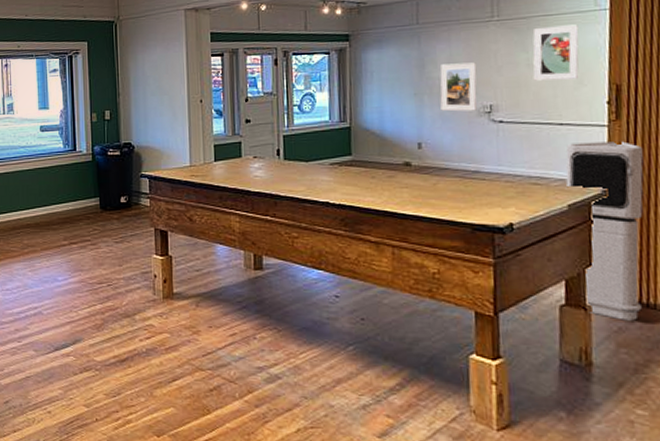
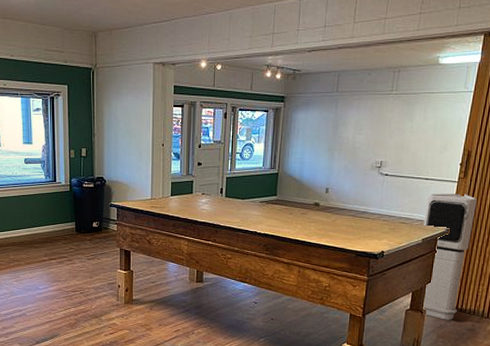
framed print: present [440,62,477,112] -> none [346,127,376,165]
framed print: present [533,24,579,81] -> none [413,102,451,146]

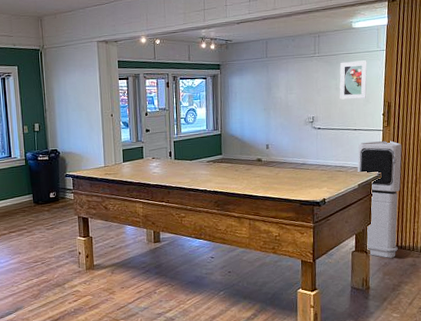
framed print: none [413,102,451,146] -> present [339,60,368,100]

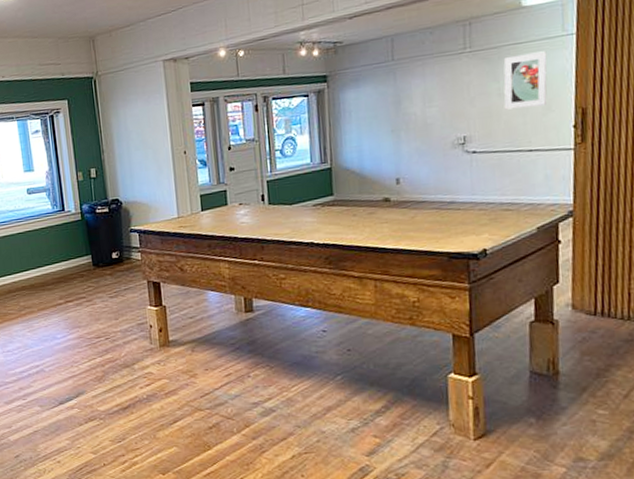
air purifier: present [357,140,402,258] -> none [535,163,607,331]

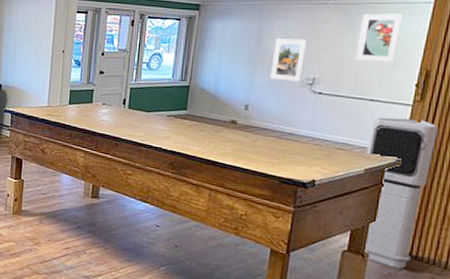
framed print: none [415,95,452,146] -> present [270,38,308,82]
air purifier: none [535,163,607,331] -> present [366,117,438,269]

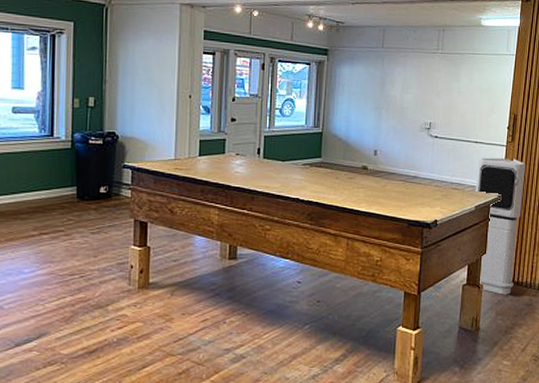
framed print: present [270,38,308,82] -> none [394,85,423,126]
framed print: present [355,13,404,63] -> none [461,63,495,108]

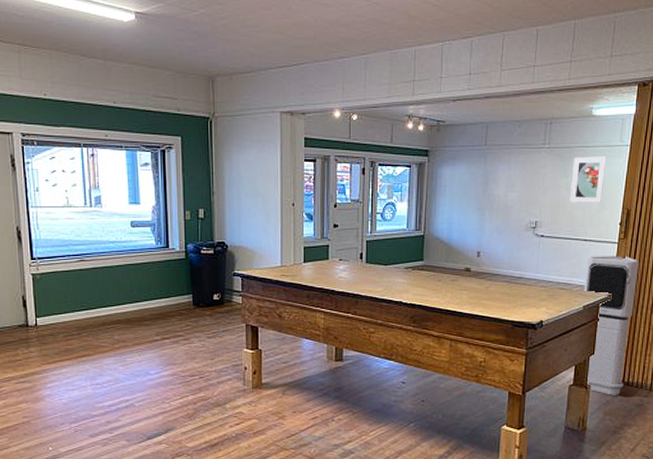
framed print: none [461,63,495,108] -> present [569,156,607,204]

